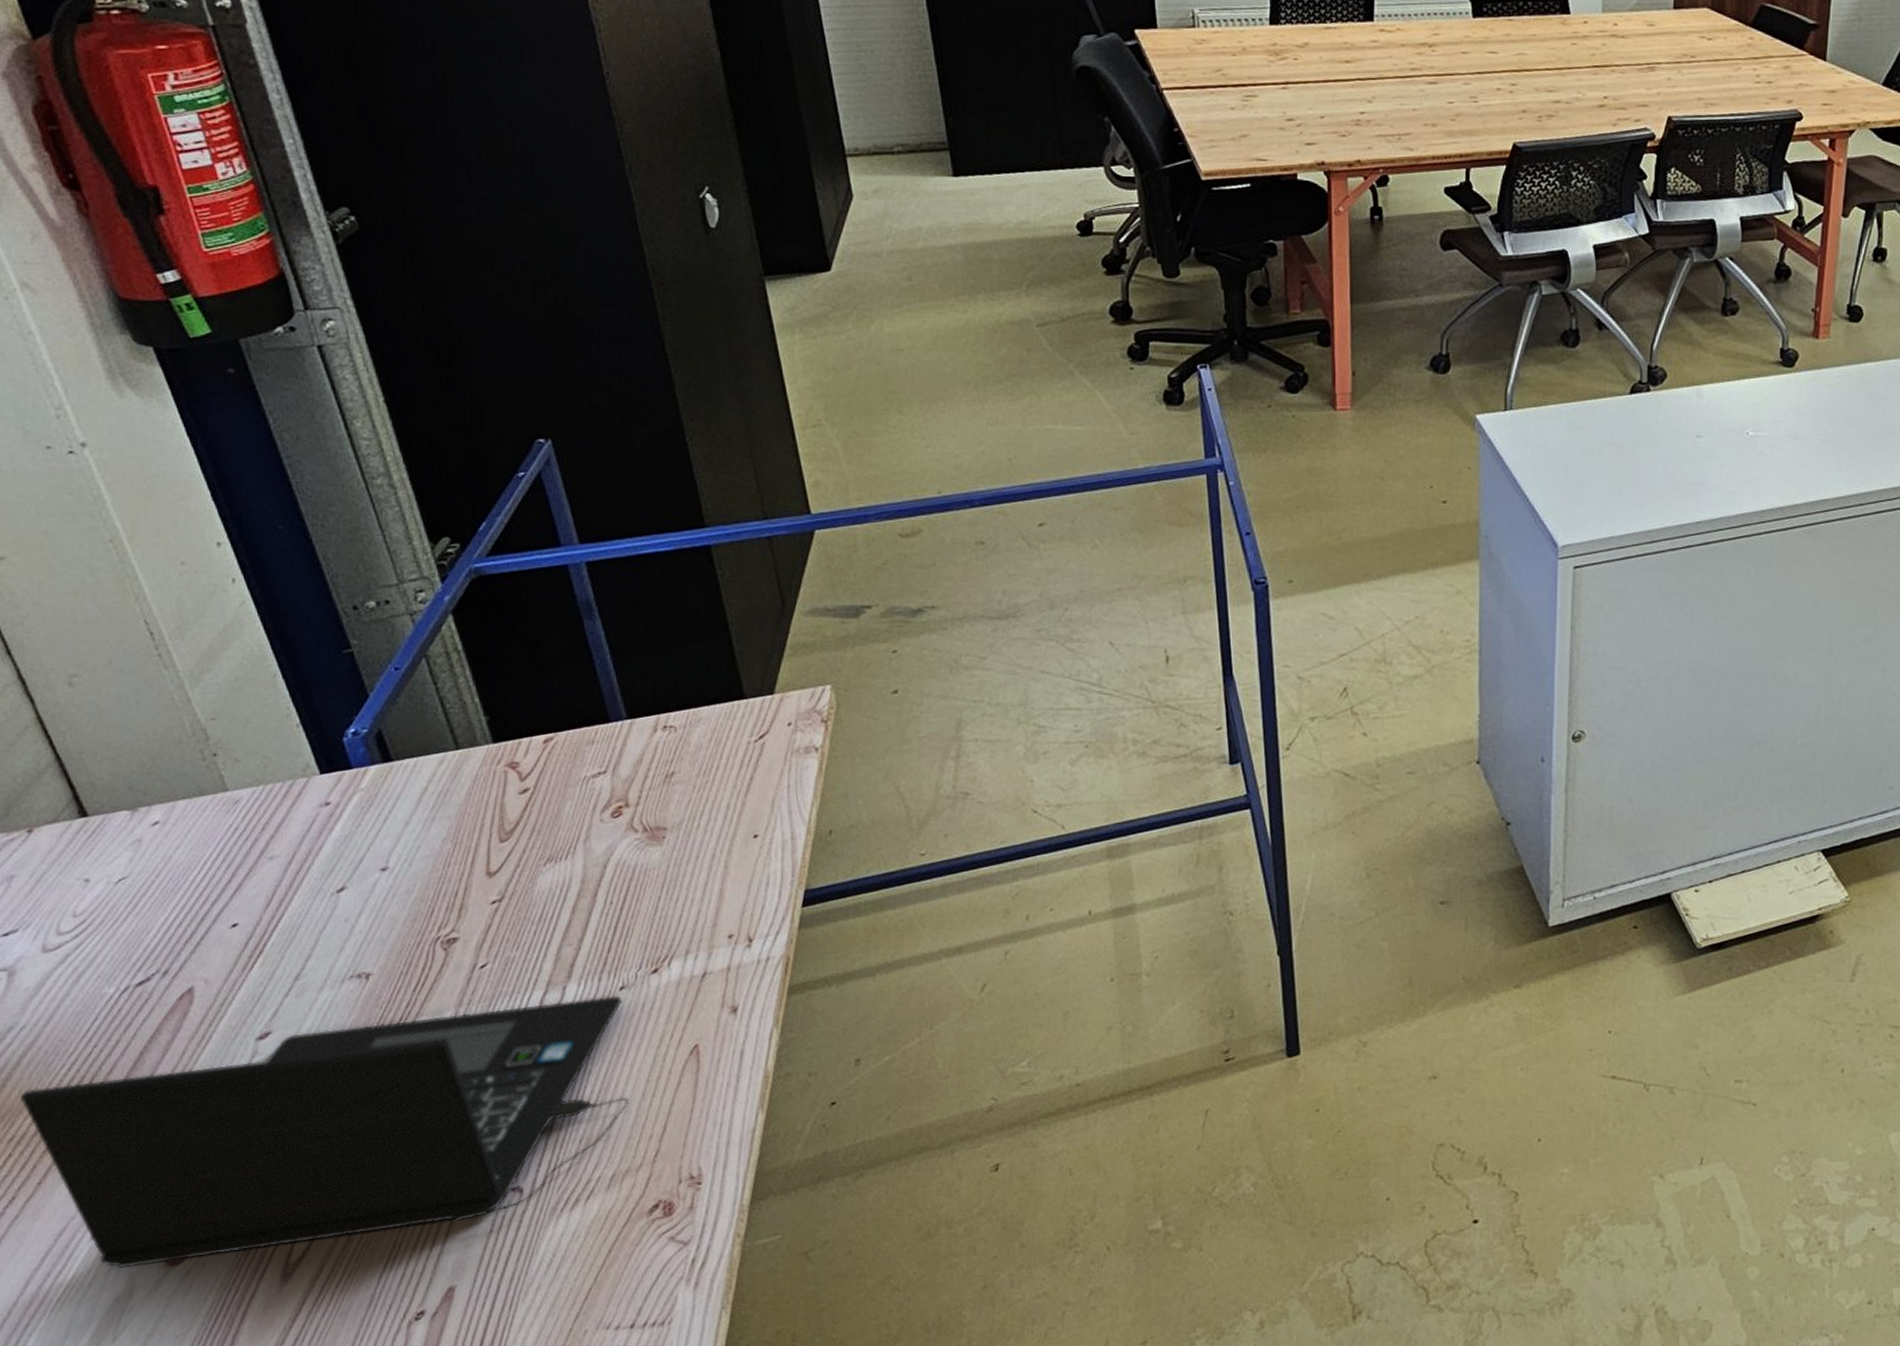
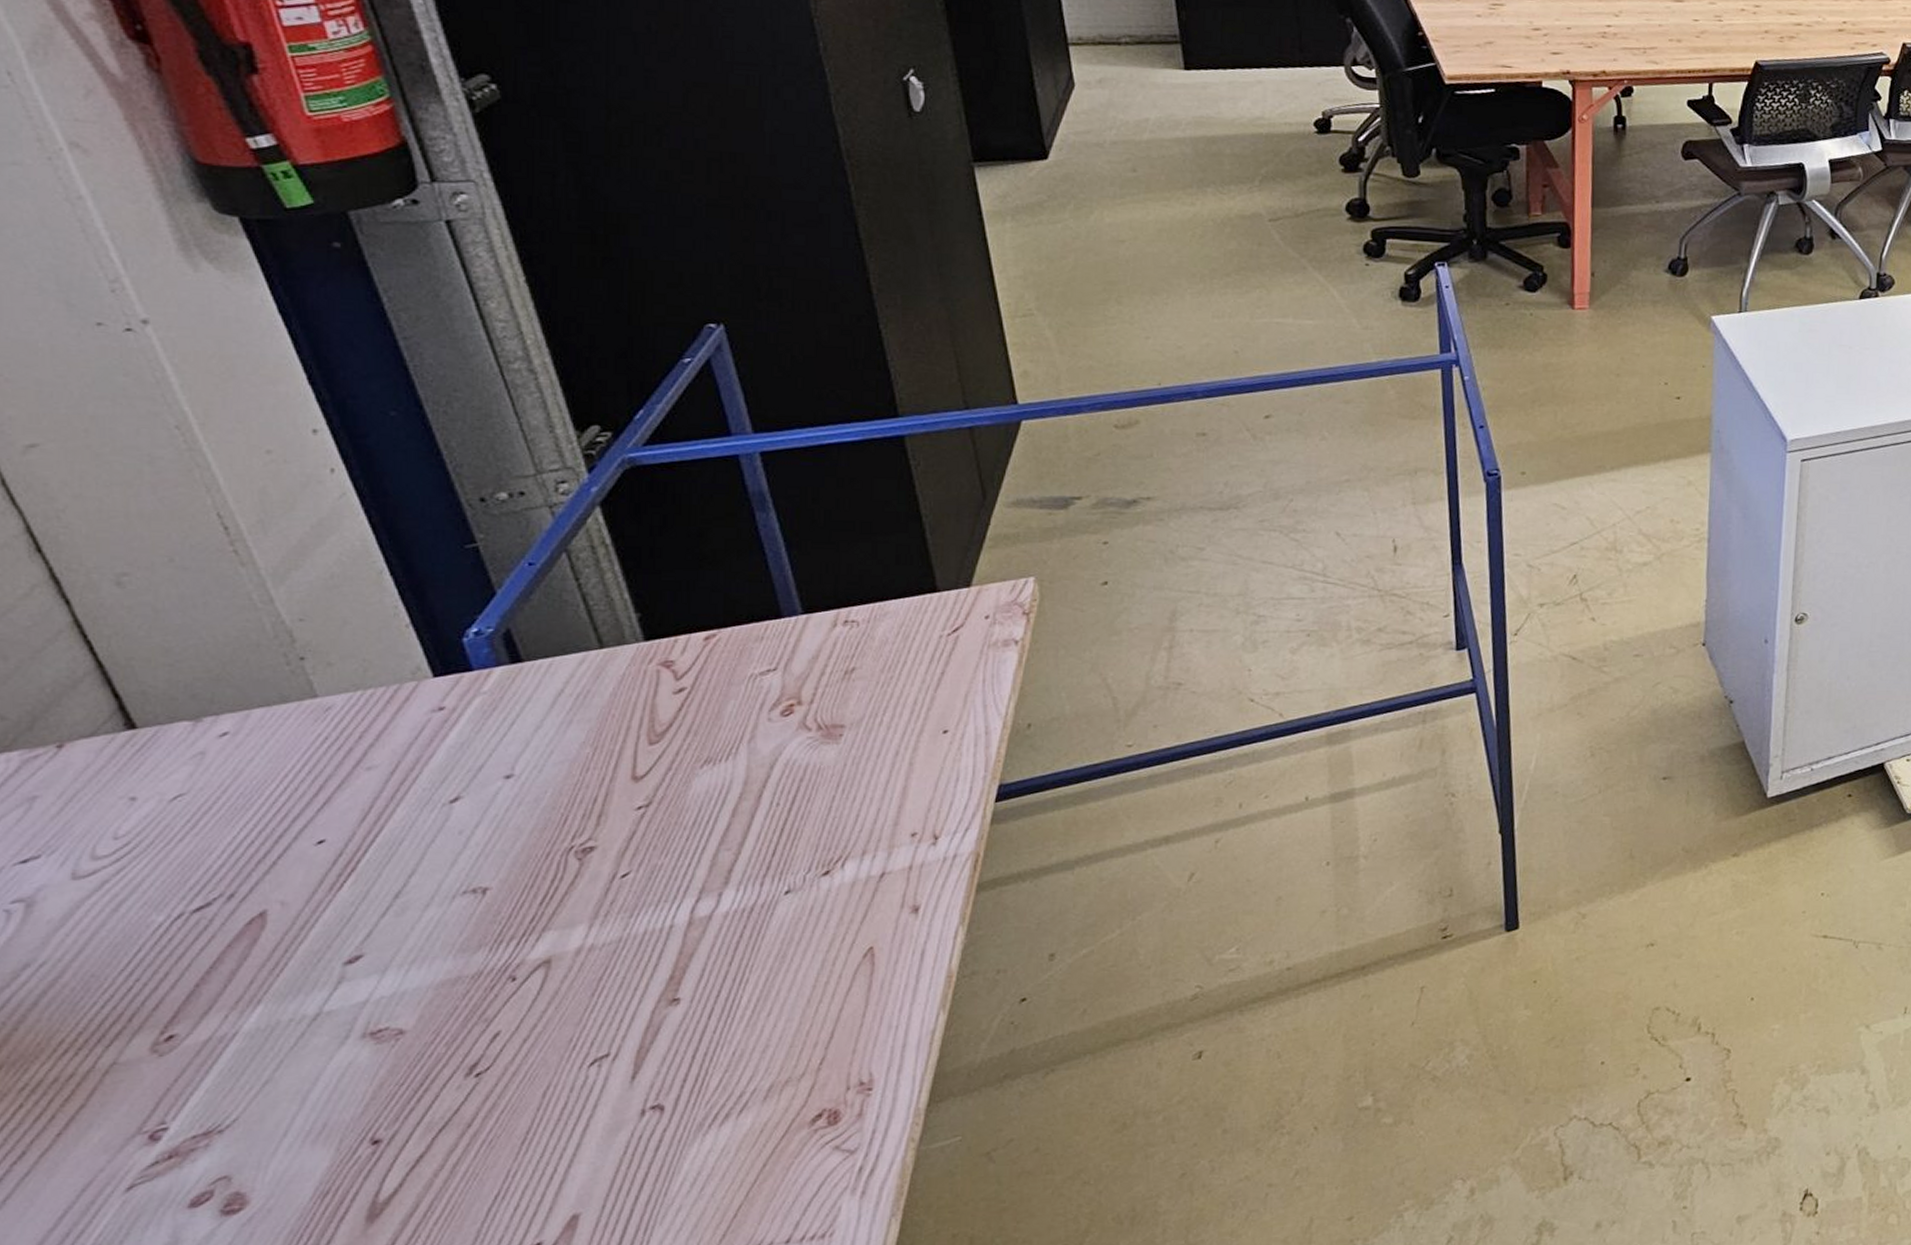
laptop: present [19,995,630,1268] -> none [35,900,793,1222]

